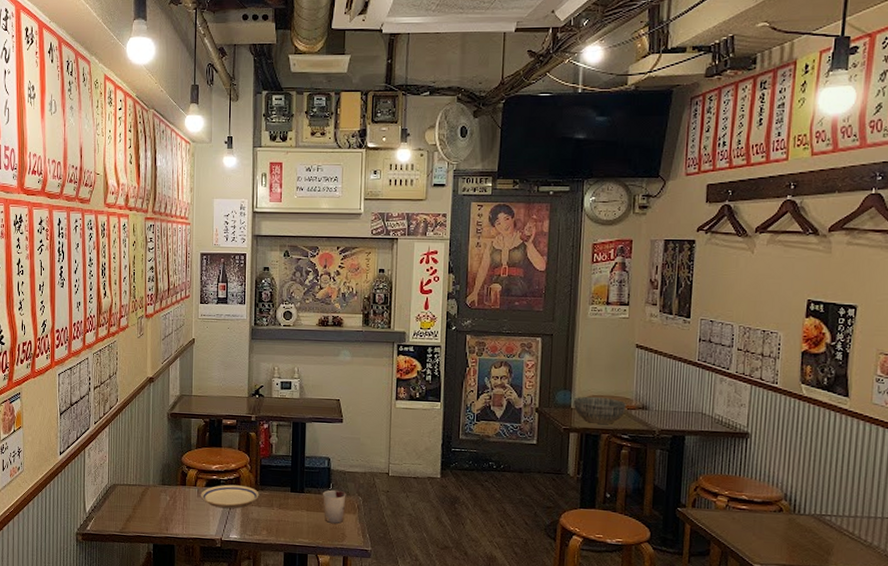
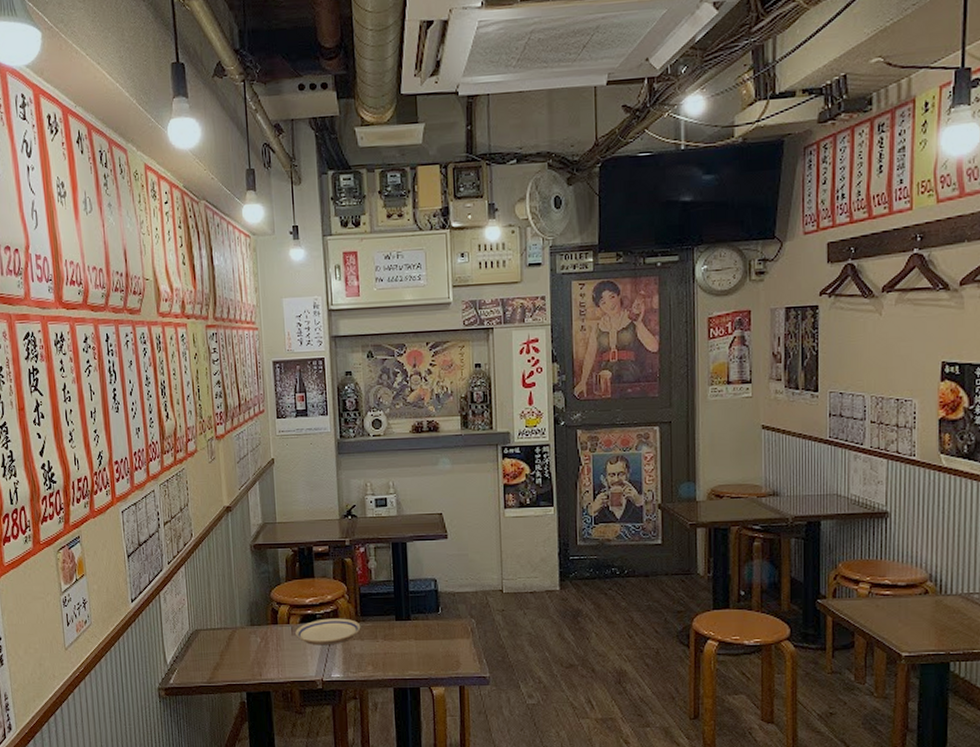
cup: present [322,489,346,524] -> none [430,613,458,651]
bowl: present [573,396,626,424] -> none [698,486,755,516]

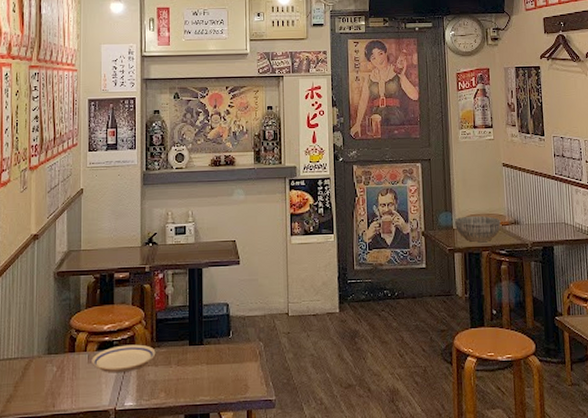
bowl: none [698,486,755,516] -> present [454,215,501,242]

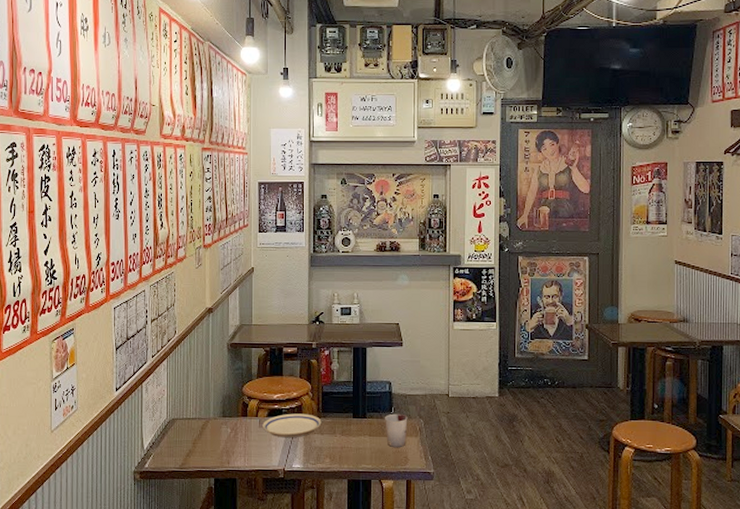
cup: none [222,337,247,375] -> present [384,413,408,447]
bowl: present [454,215,501,242] -> none [620,311,668,337]

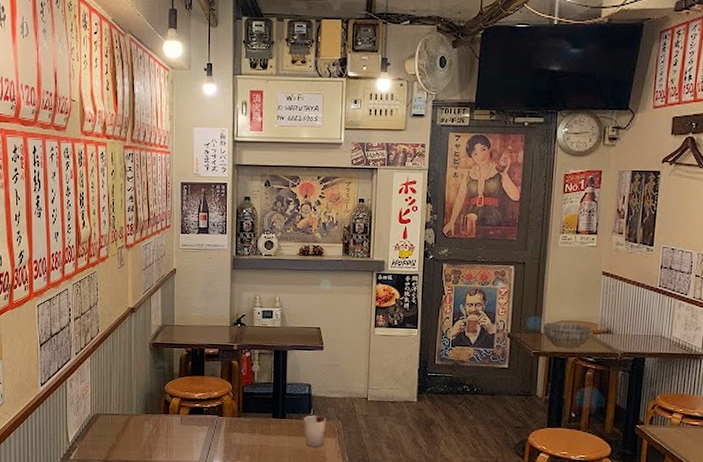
plate: present [262,413,322,438] -> none [184,412,242,436]
bowl: none [620,311,668,337] -> present [542,321,592,348]

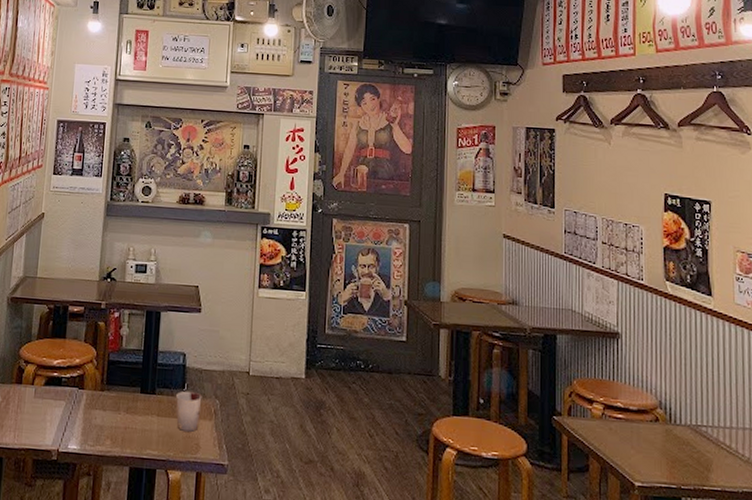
bowl: present [542,321,592,348] -> none [442,289,496,320]

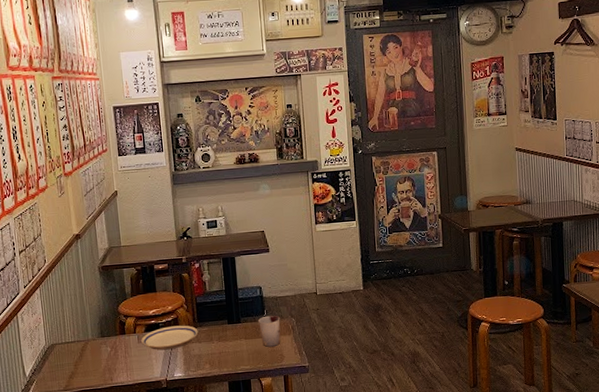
plate: none [38,383,105,413] -> present [141,325,198,350]

